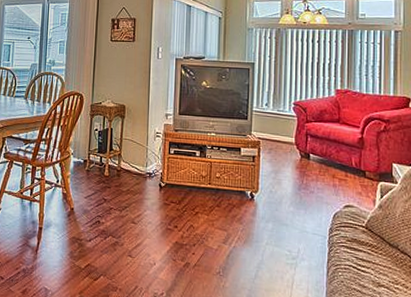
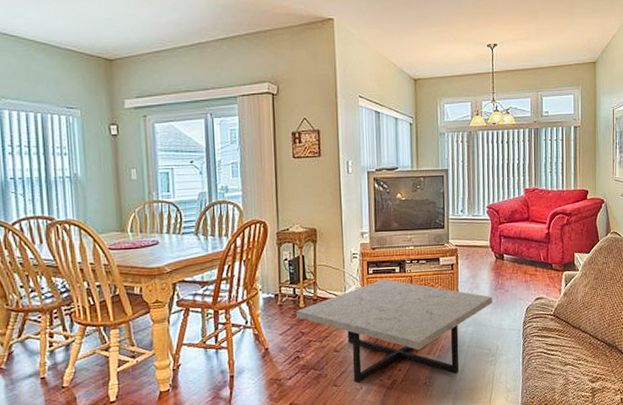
coffee table: none [101,161,295,269] -> present [296,279,492,383]

